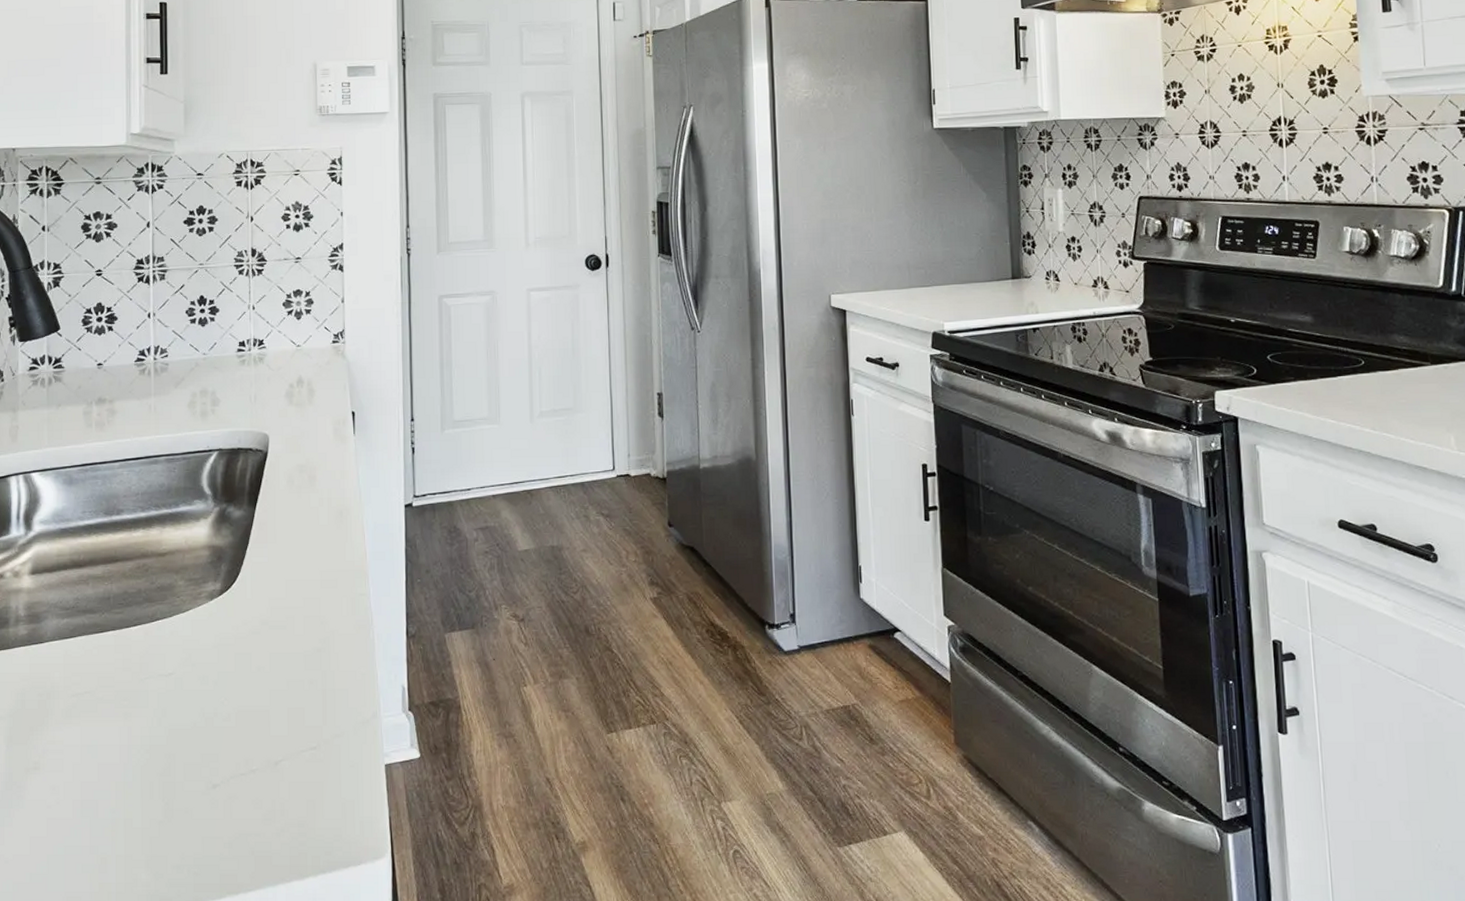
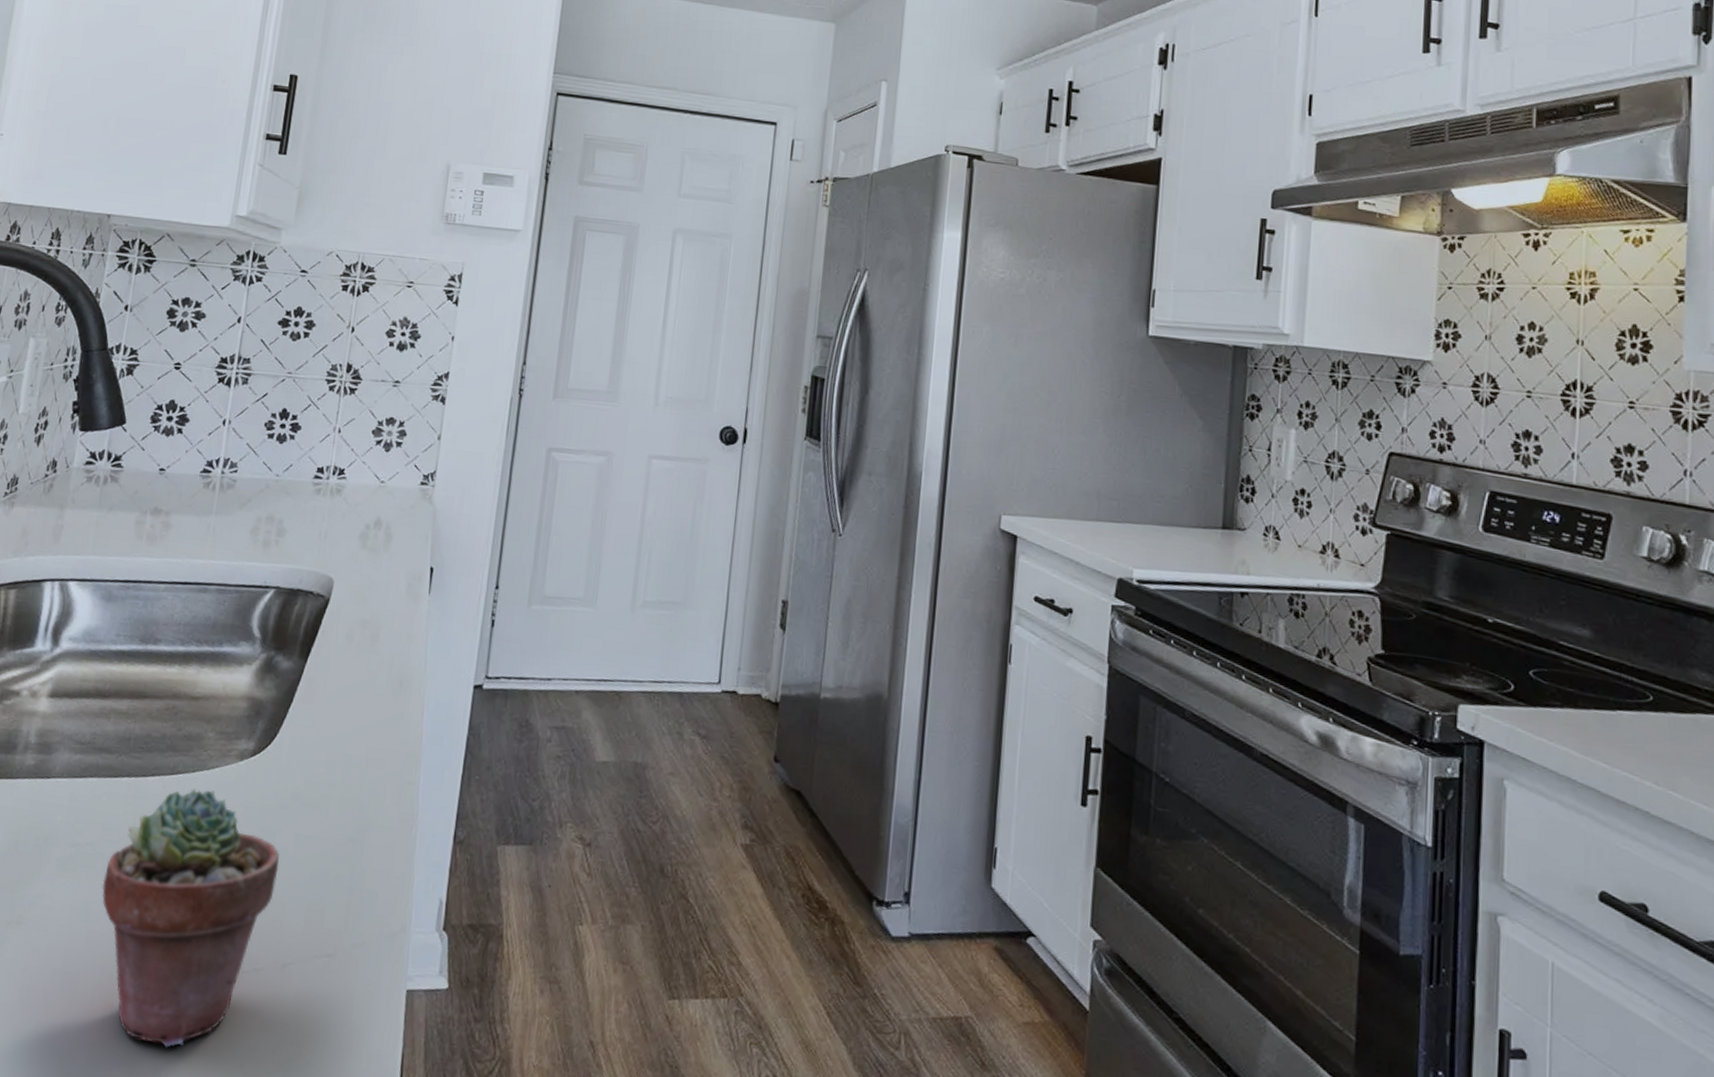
potted succulent: none [105,629,259,848] -> present [102,789,280,1048]

